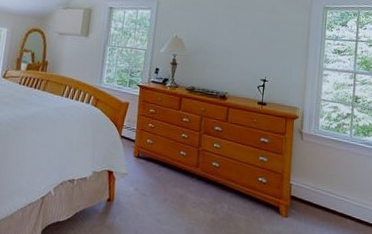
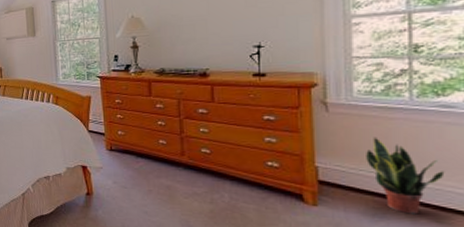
potted plant: none [322,163,365,226] -> present [366,137,445,215]

